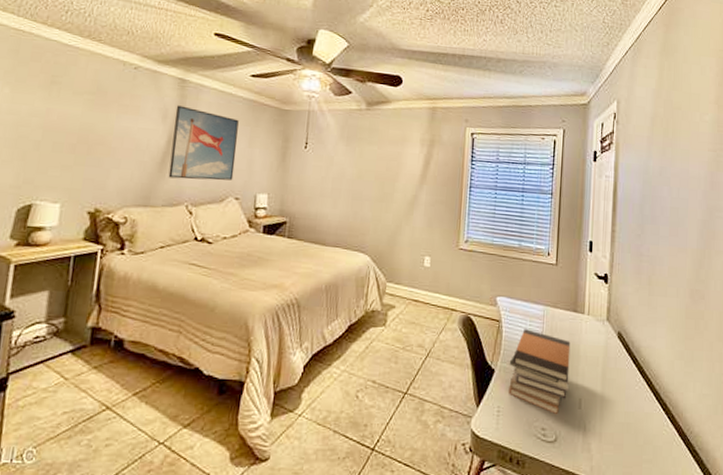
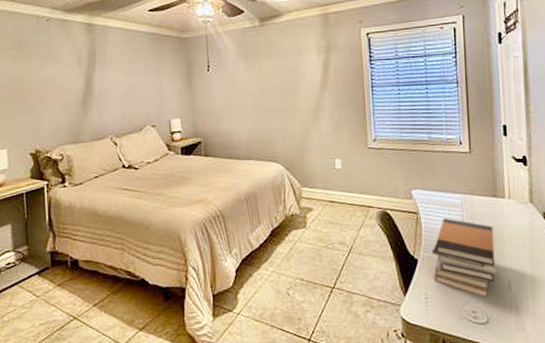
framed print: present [168,105,239,181] -> none [88,48,148,115]

